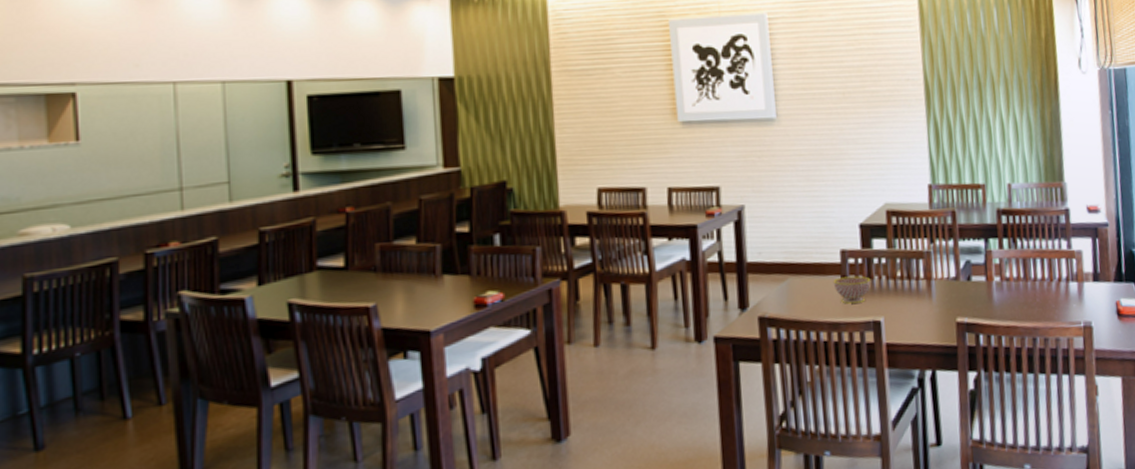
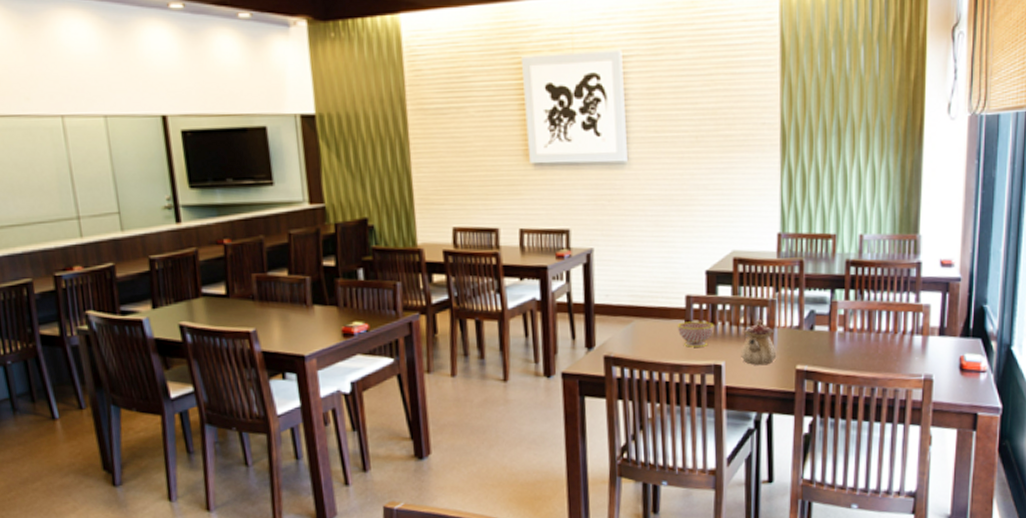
teapot: none [899,272,936,320] -> present [741,320,777,366]

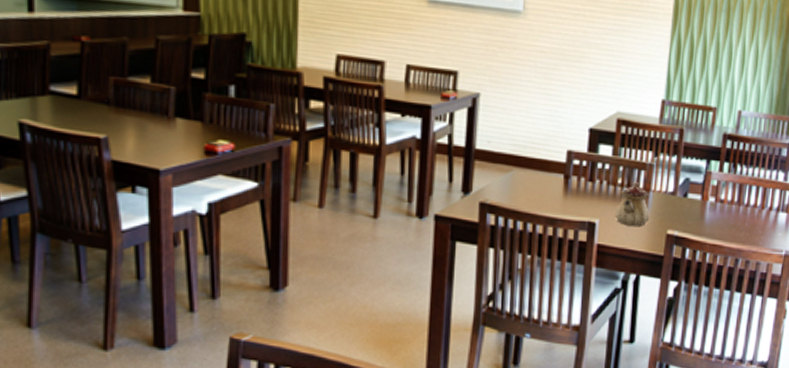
teacup: present [678,321,714,347] -> none [556,176,593,203]

